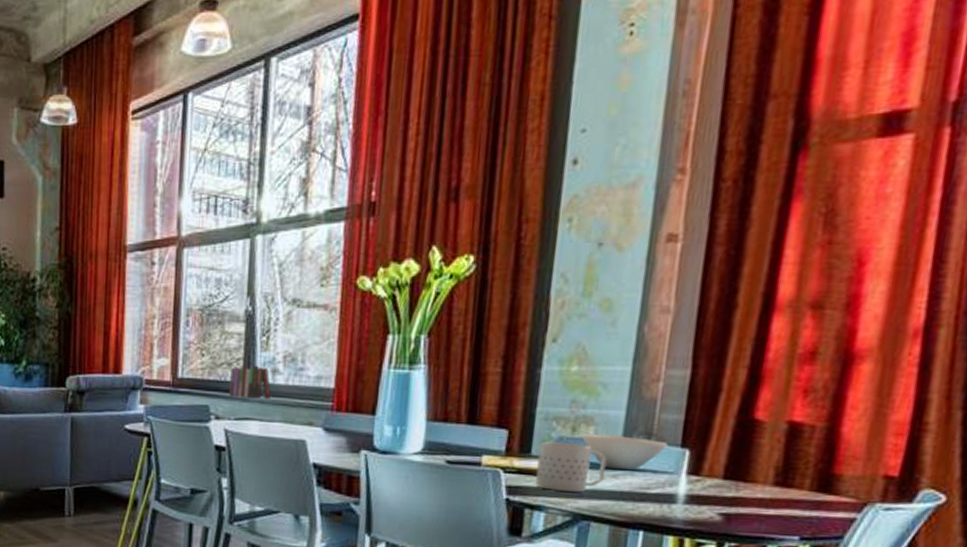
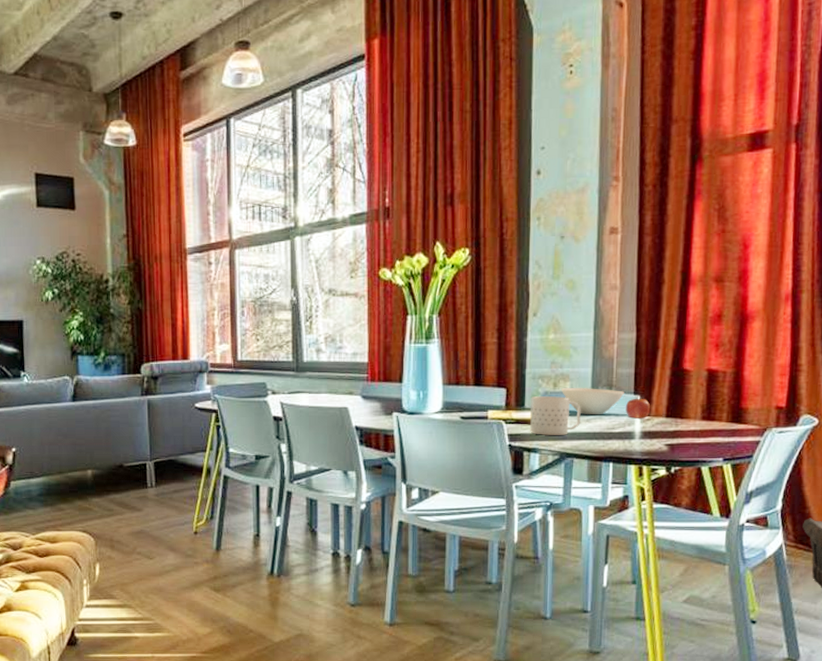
books: present [229,365,271,400] -> none [282,346,317,375]
fruit: none [667,451,703,480] -> present [626,397,651,420]

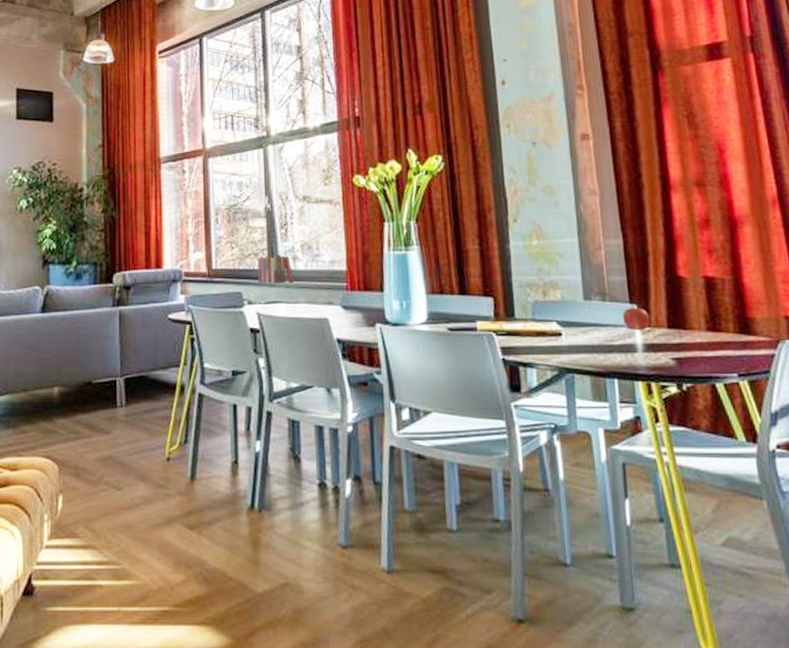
books: none [282,346,317,375] -> present [258,254,294,284]
mug: present [530,396,581,435] -> none [520,306,577,348]
bowl: present [562,387,624,415] -> none [552,296,619,326]

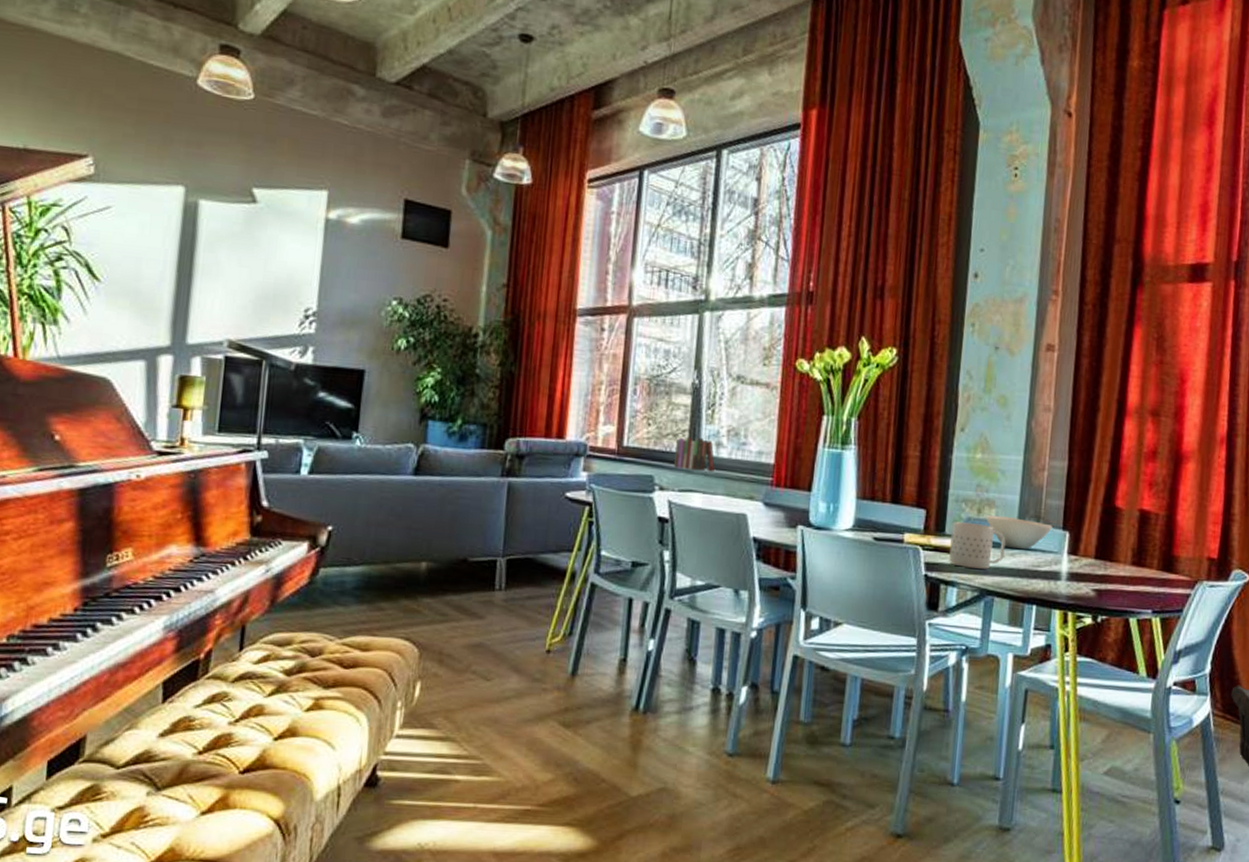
mug: none [520,306,577,348] -> present [949,521,1006,569]
bowl: none [552,296,619,326] -> present [986,514,1053,550]
fruit: present [623,306,650,331] -> none [1053,533,1080,559]

